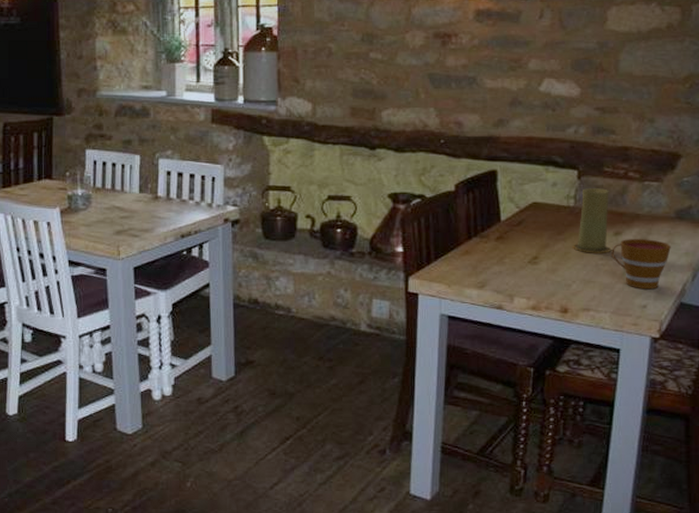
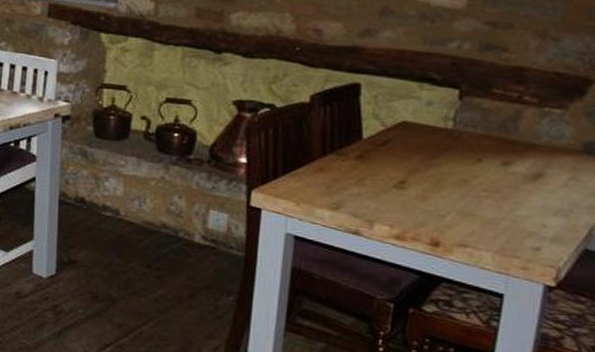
candle: present [573,188,612,253] -> none [449,110,498,185]
cup: present [612,239,671,290] -> none [498,170,575,231]

